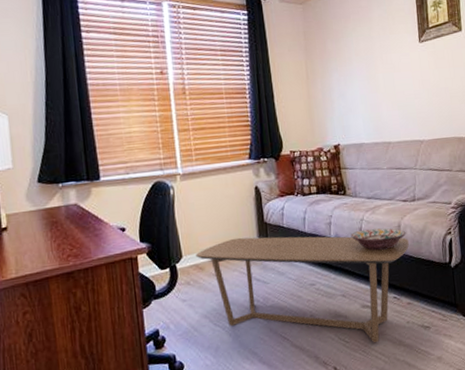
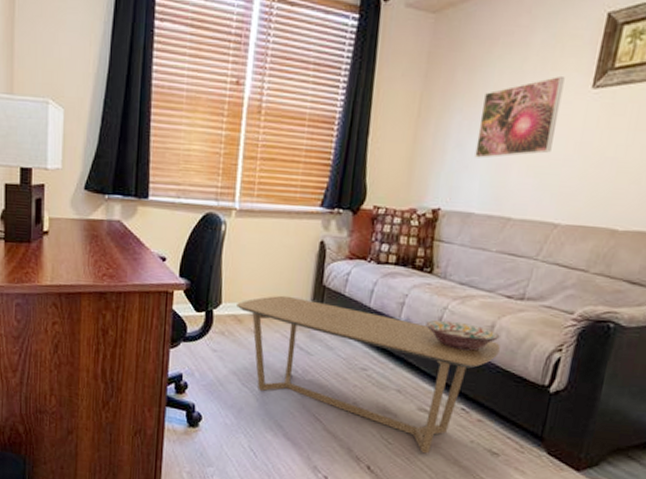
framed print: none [350,37,405,102] -> present [475,75,565,158]

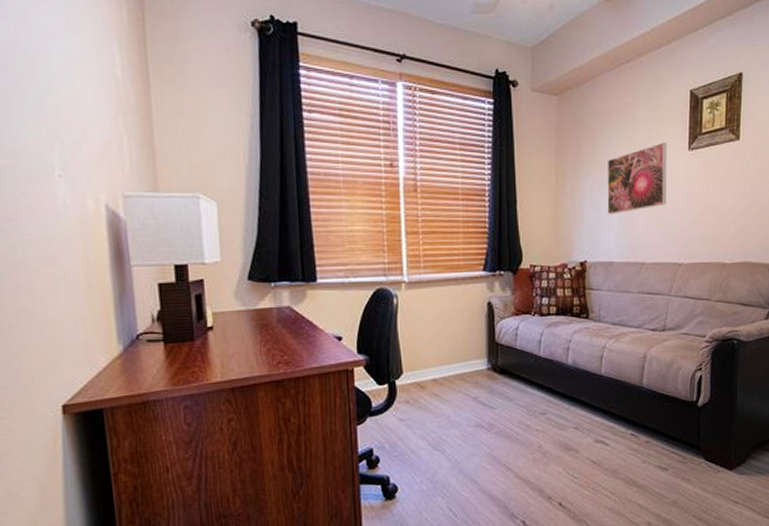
coffee table: present [237,295,500,454] -> none [418,356,653,481]
decorative bowl: present [426,320,500,351] -> none [590,357,652,382]

